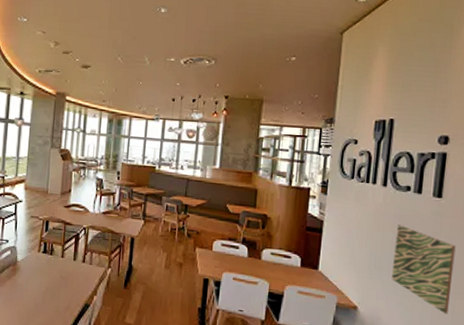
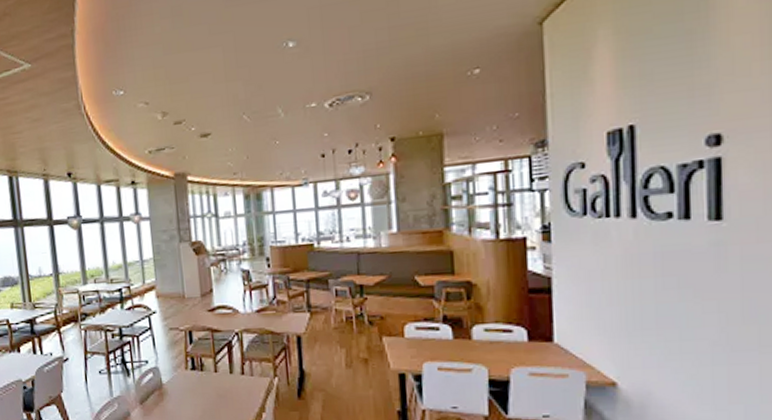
wall art: present [392,225,456,314] -> none [659,266,754,377]

